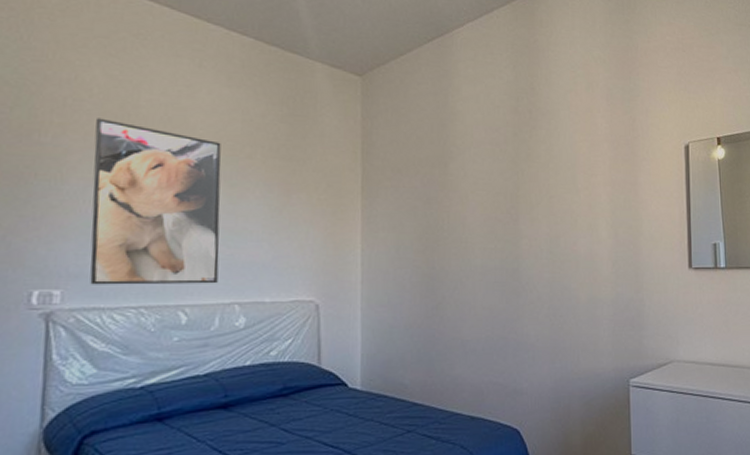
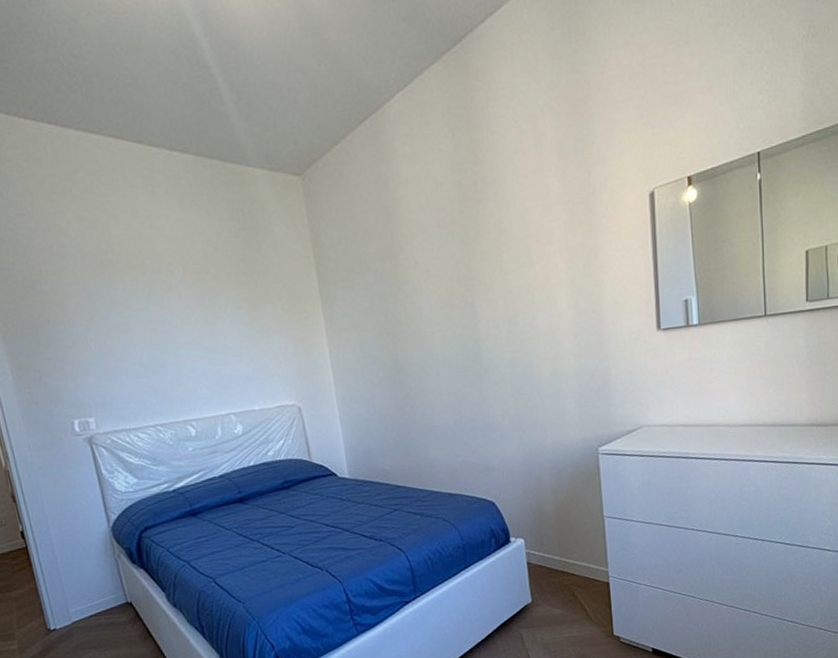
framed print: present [90,118,221,285] -> none [81,260,213,411]

